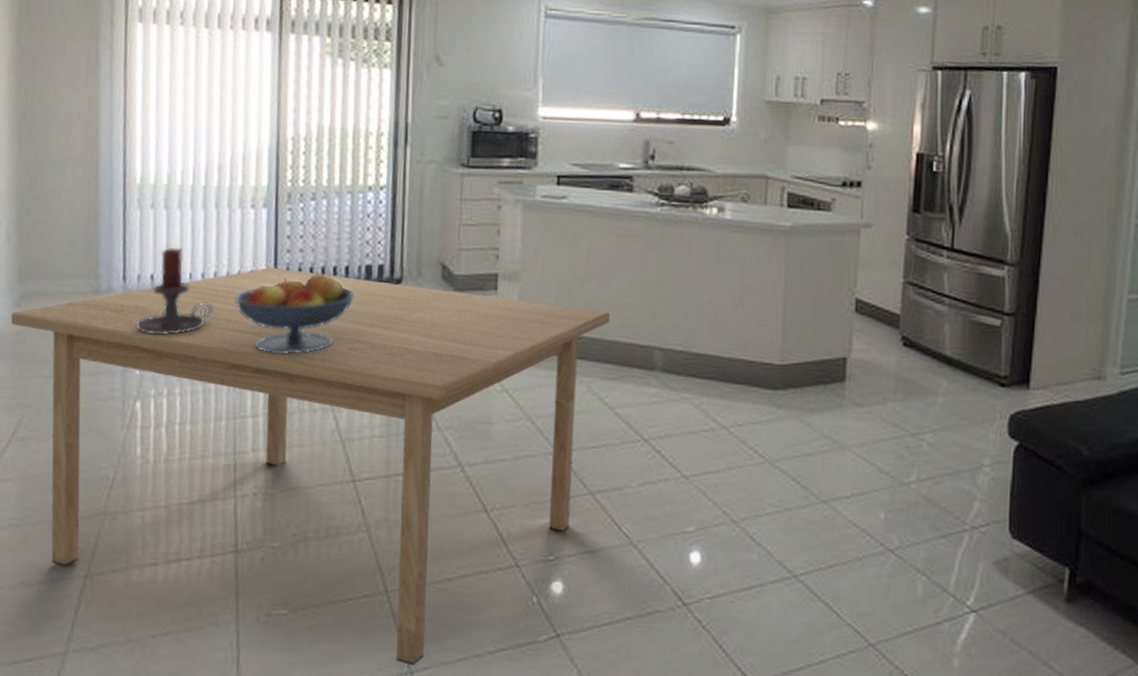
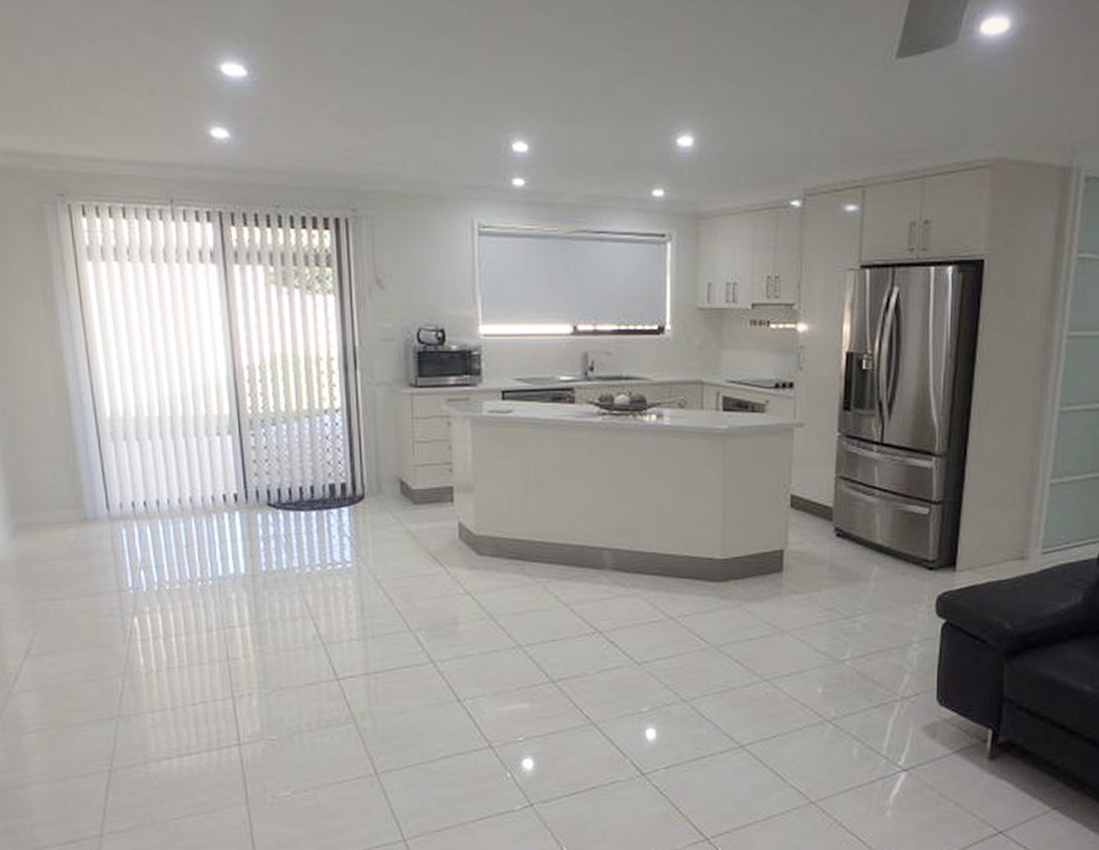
table: present [10,267,610,666] -> none [9,490,560,835]
candle holder: present [136,247,213,334] -> none [124,475,193,555]
fruit bowl: present [234,273,355,353] -> none [210,493,322,568]

